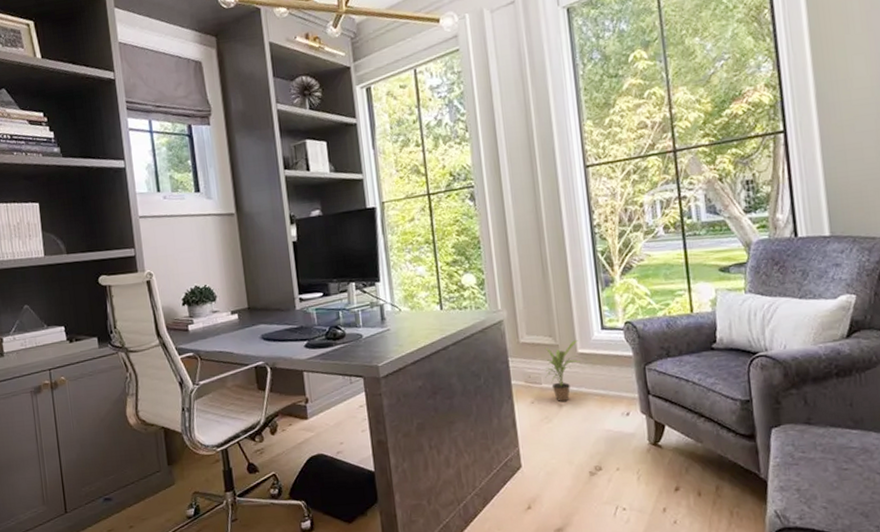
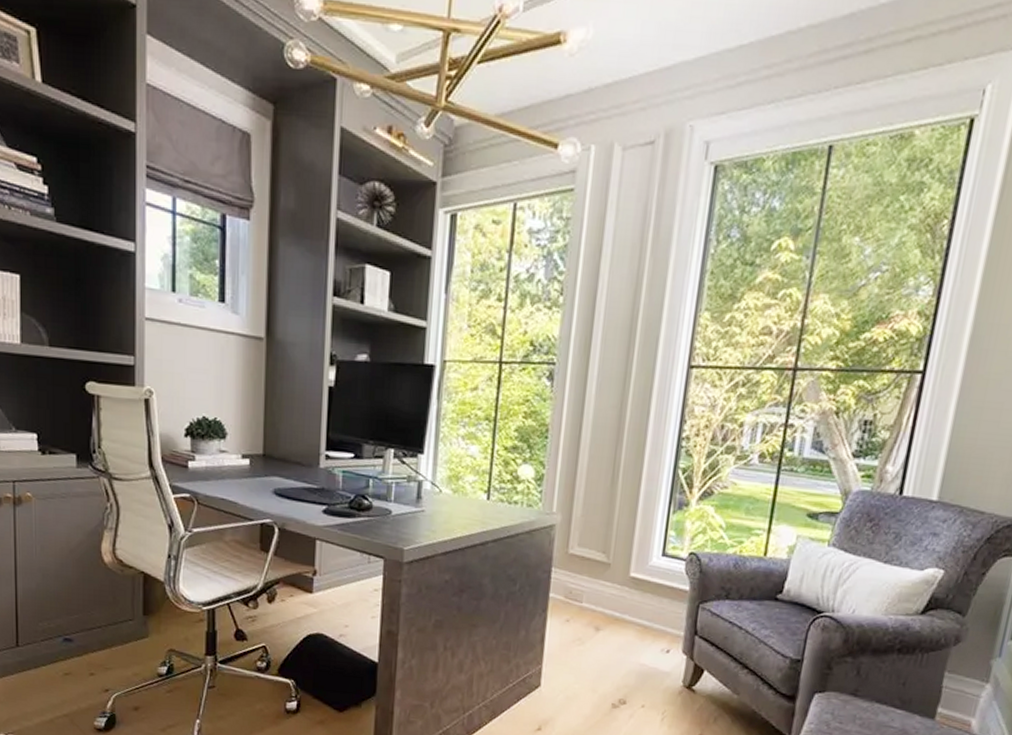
potted plant: present [544,340,581,402] -> none [588,562,633,627]

